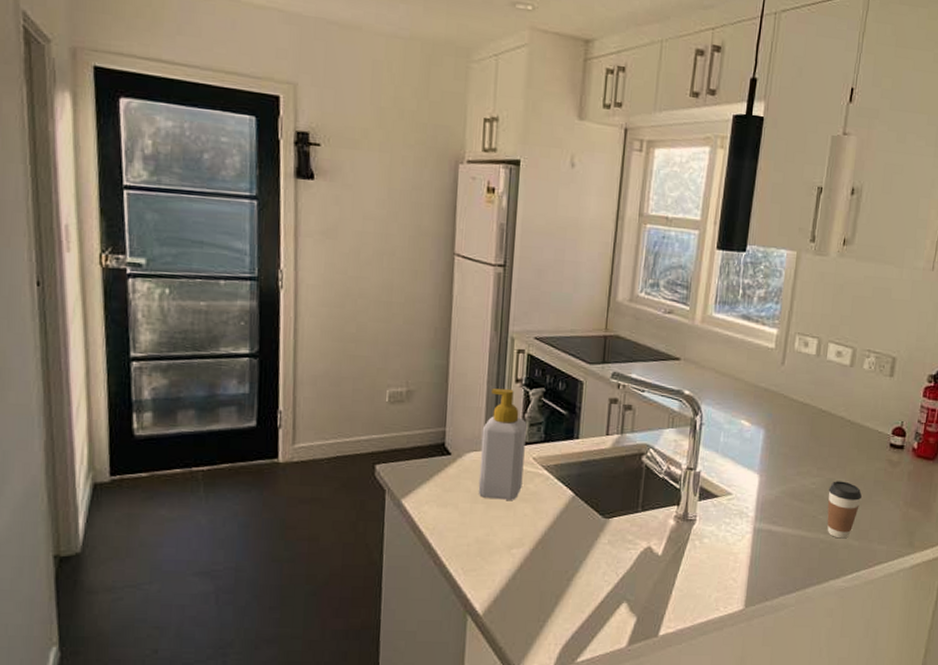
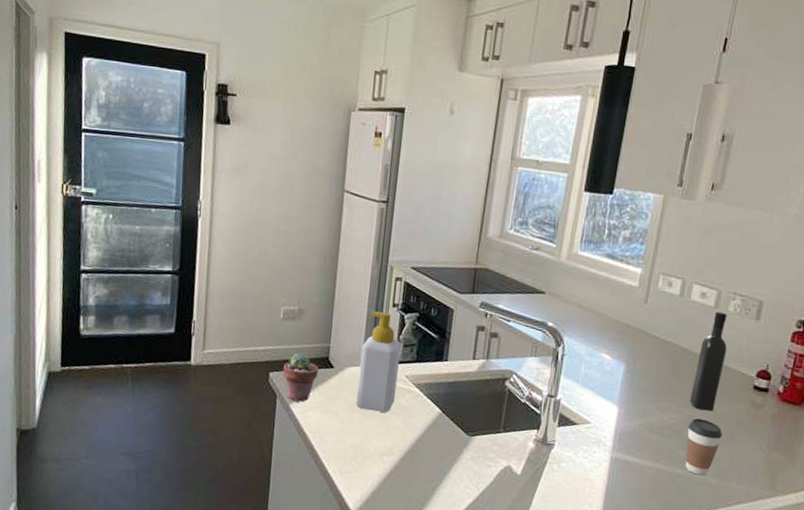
potted succulent: none [391,440,434,496] -> present [282,352,319,402]
wine bottle: none [829,370,864,473] -> present [690,311,727,411]

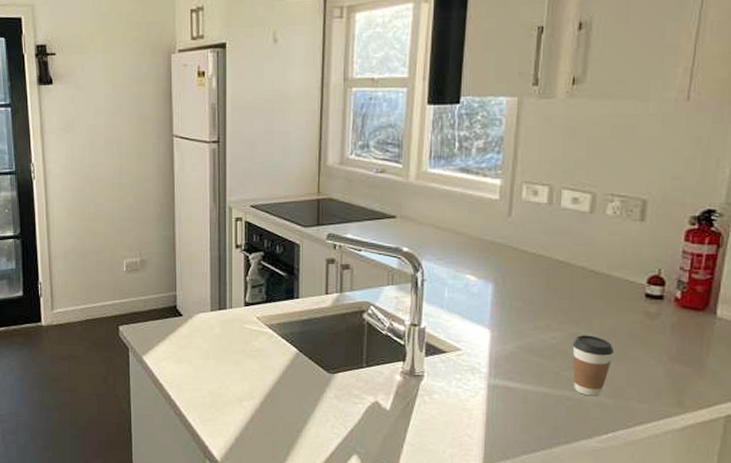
potted succulent: present [282,352,319,402] -> none [132,304,168,353]
soap bottle: present [355,311,401,413] -> none [208,254,249,357]
wine bottle: present [690,311,727,411] -> none [572,216,610,326]

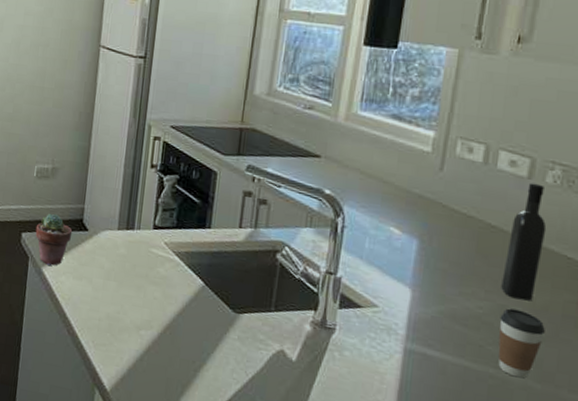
potted succulent: none [132,304,168,353] -> present [35,213,73,266]
wine bottle: none [572,216,610,326] -> present [501,182,547,301]

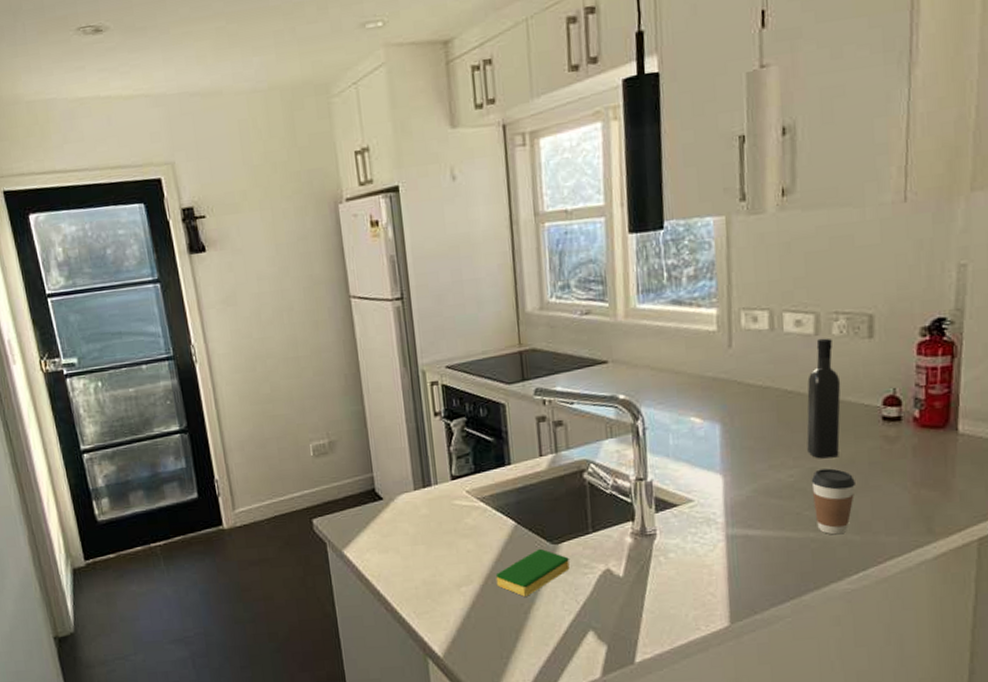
potted succulent: present [35,213,73,266] -> none [326,490,368,546]
dish sponge: none [174,313,247,356] -> present [495,548,570,597]

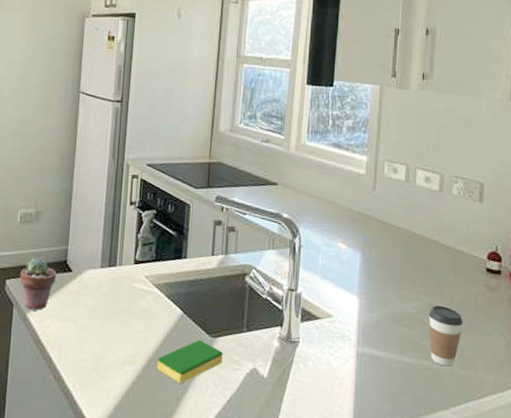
potted succulent: none [326,490,368,546] -> present [19,257,57,311]
wine bottle: present [806,338,841,459] -> none [427,195,457,297]

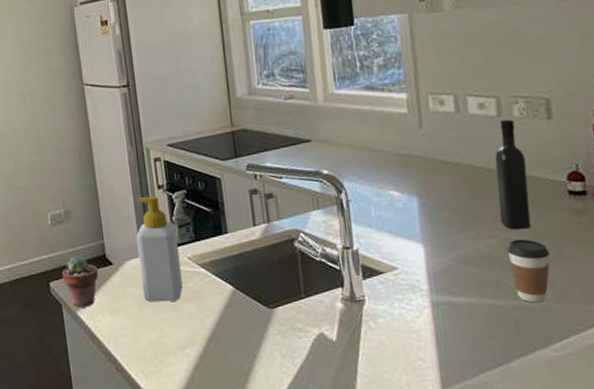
soap bottle: none [95,210,140,317] -> present [136,195,183,302]
dish sponge: present [157,339,223,384] -> none [217,312,286,359]
wine bottle: none [427,195,457,297] -> present [495,119,531,230]

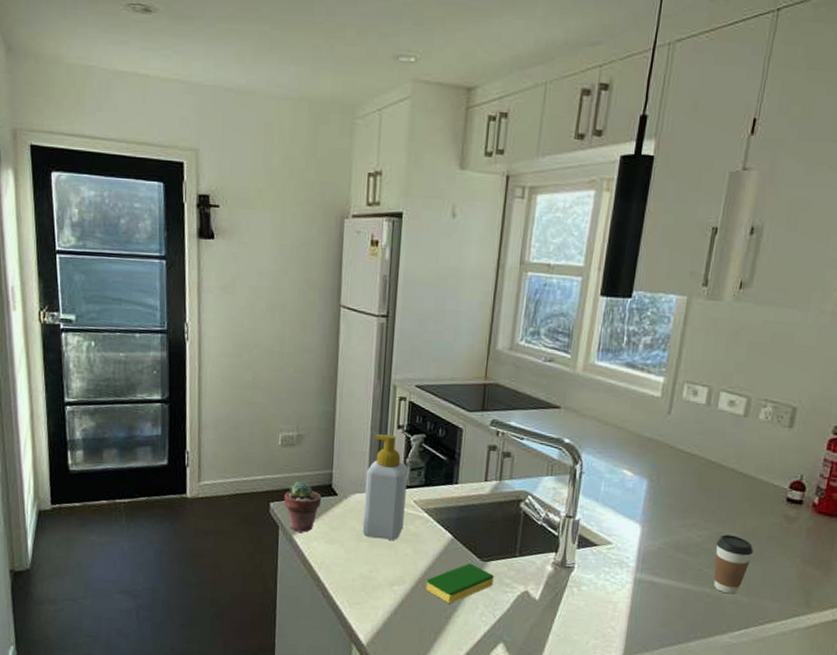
dish sponge: none [217,312,286,359] -> present [425,563,494,604]
wine bottle: present [495,119,531,230] -> none [718,420,758,527]

